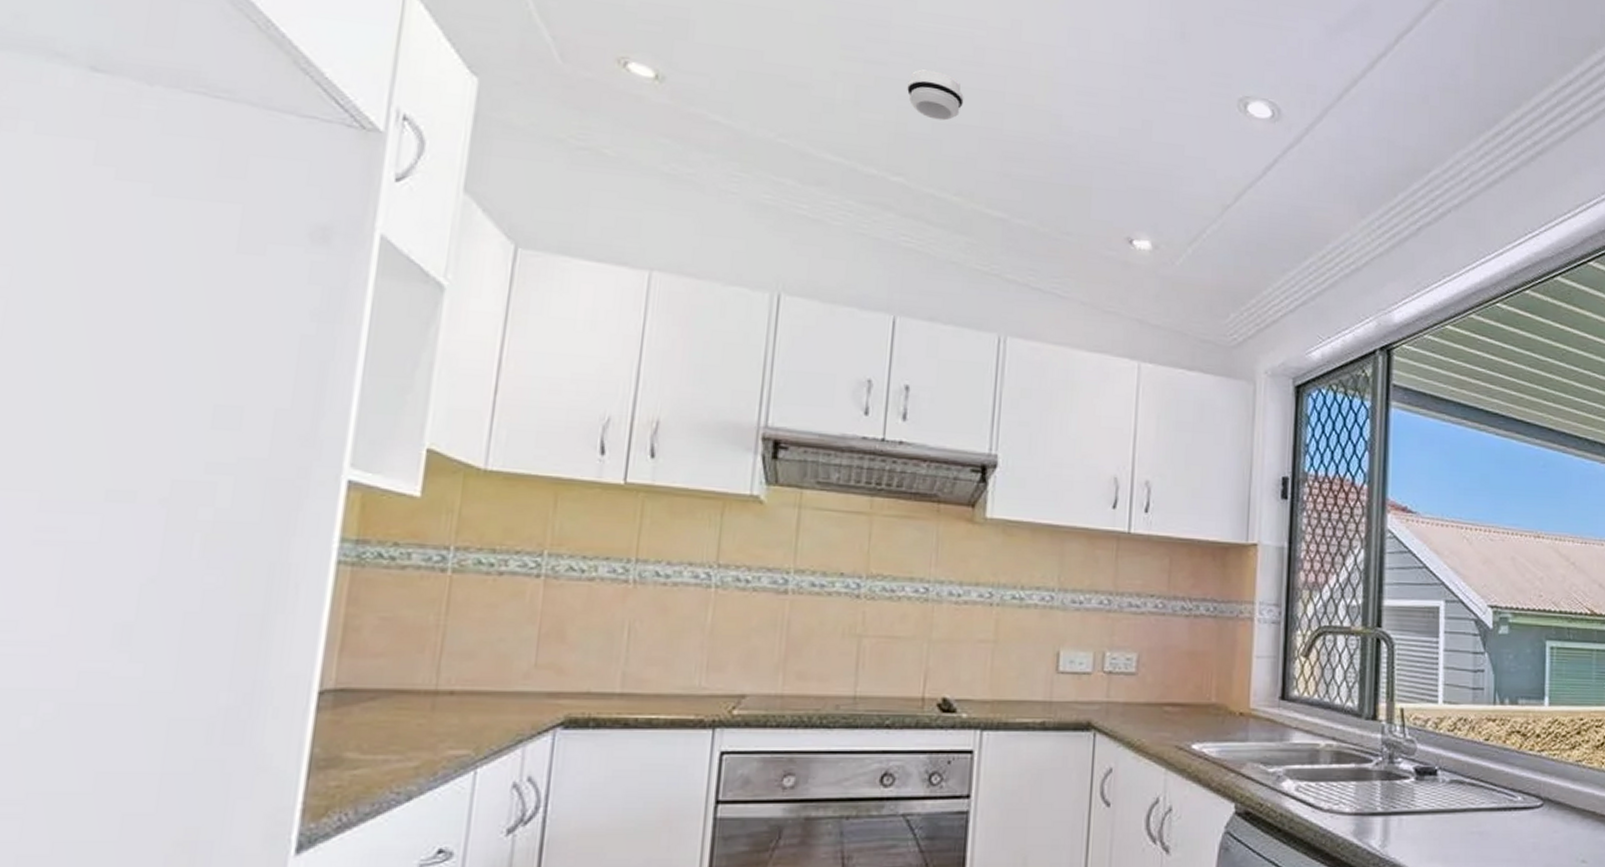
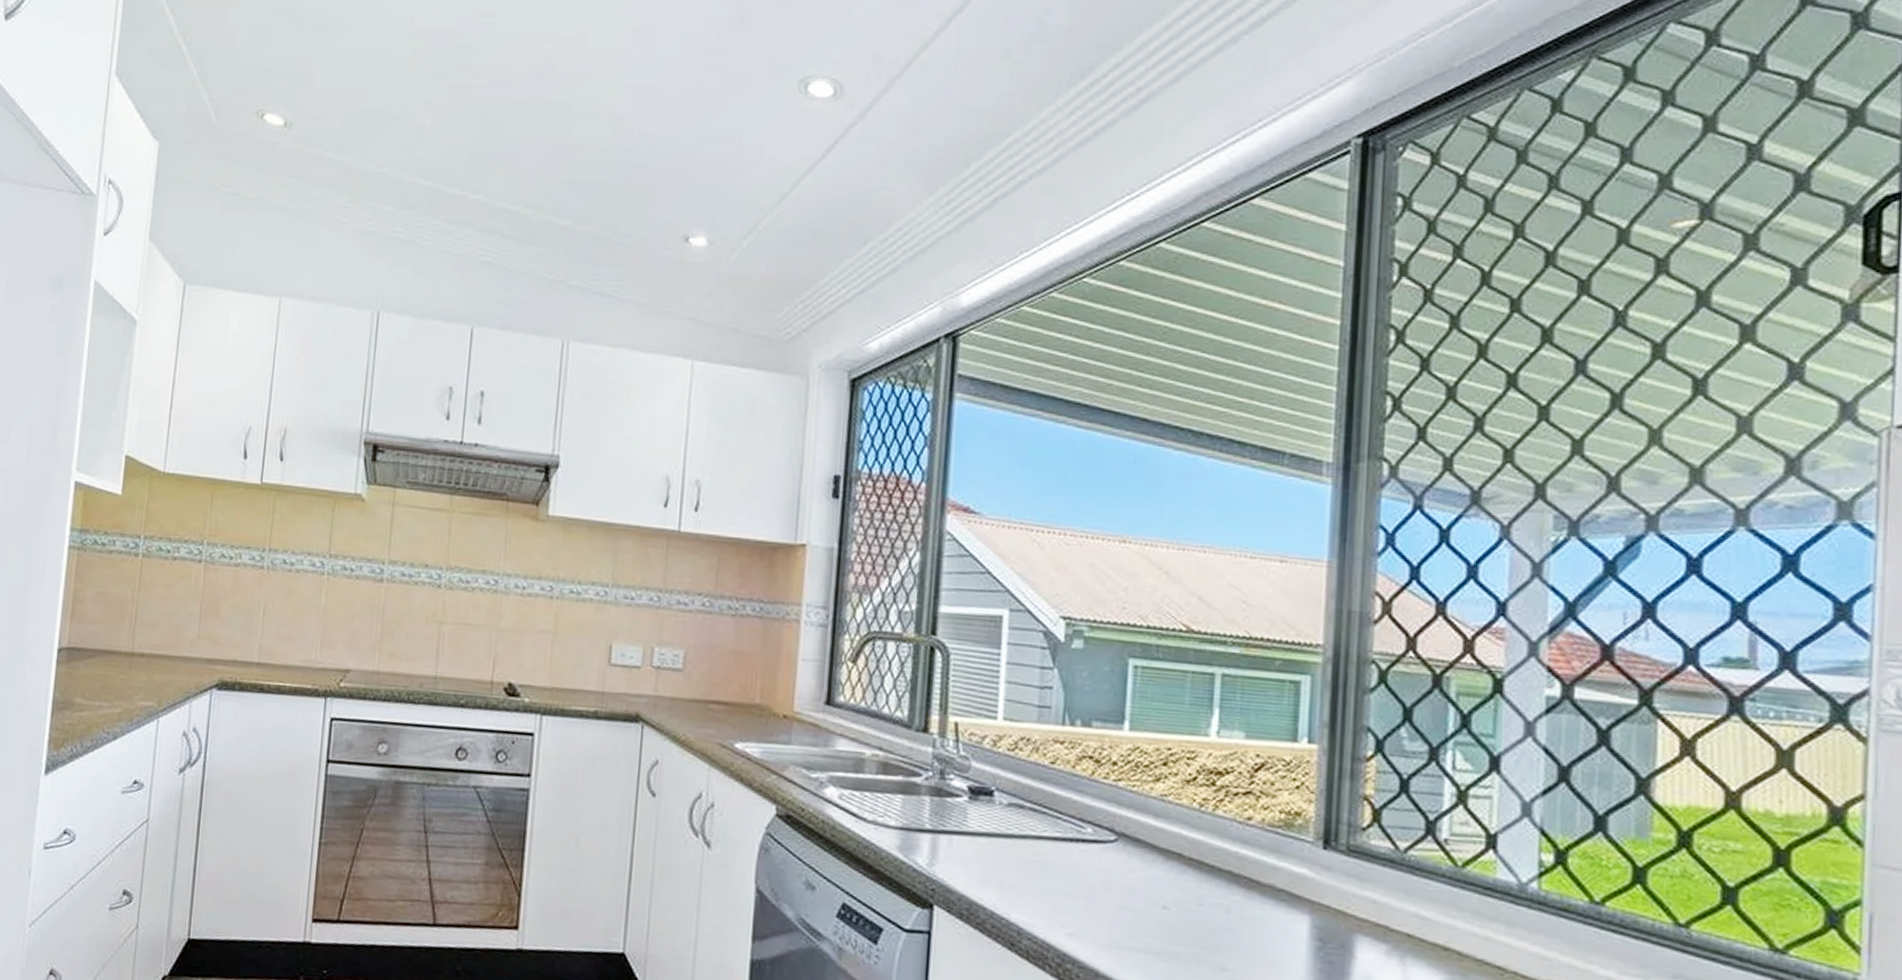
smoke detector: present [907,69,964,121] -> none [486,89,535,136]

